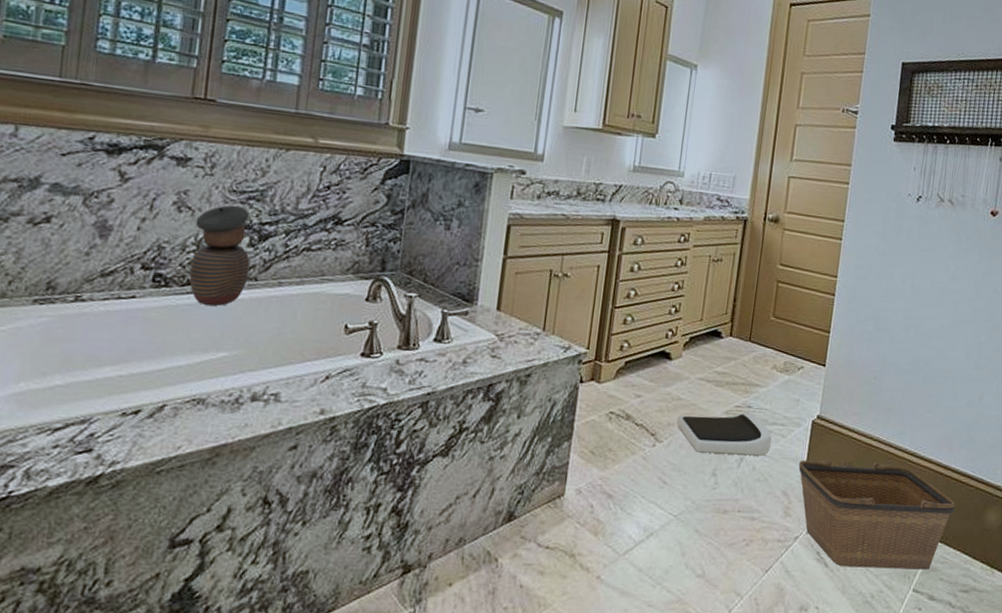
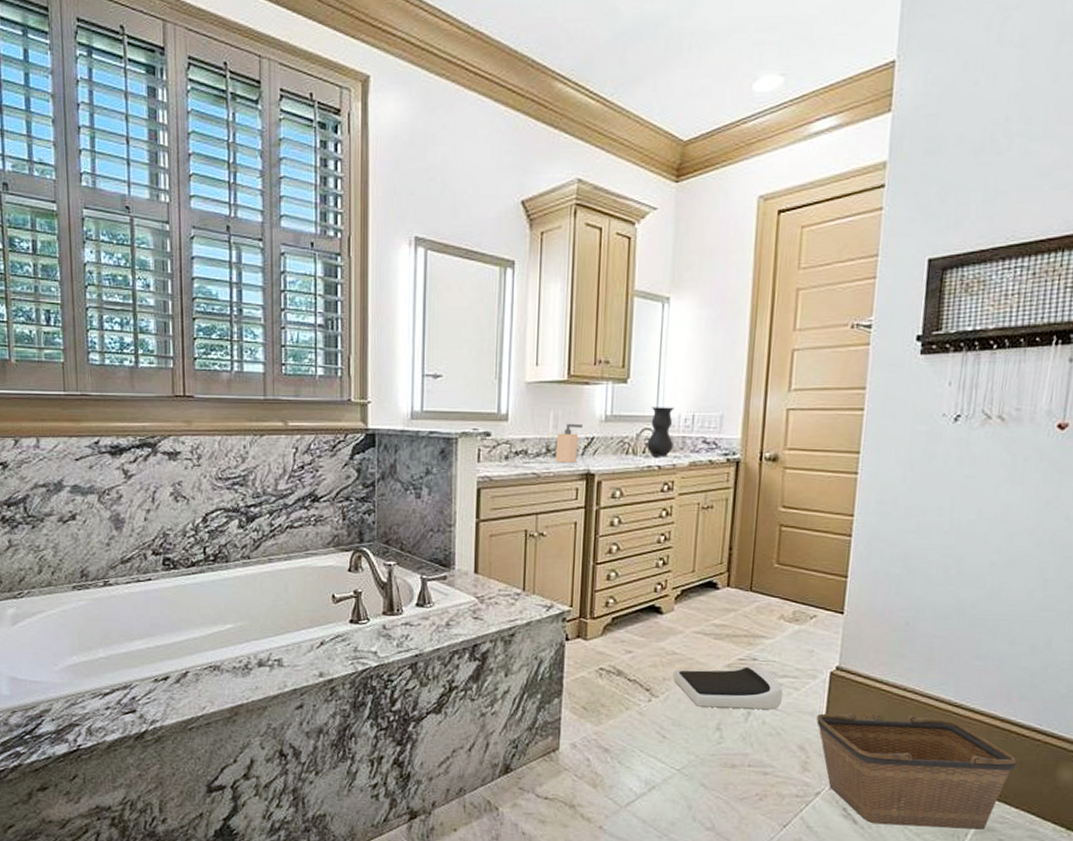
figurine: present [189,205,250,307] -> none [191,491,242,584]
soap dispenser: none [584,169,612,209] -> present [555,423,583,464]
vase: none [667,162,695,210] -> present [645,407,674,457]

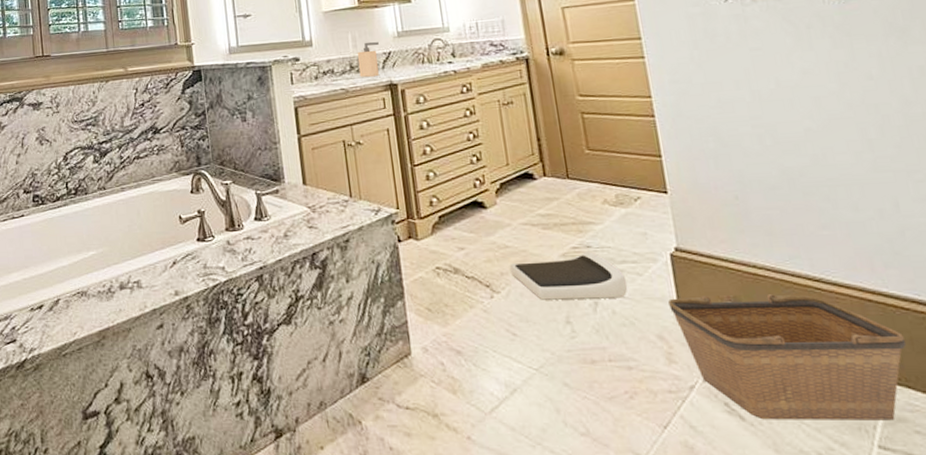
vase: present [645,407,674,457] -> none [437,18,464,63]

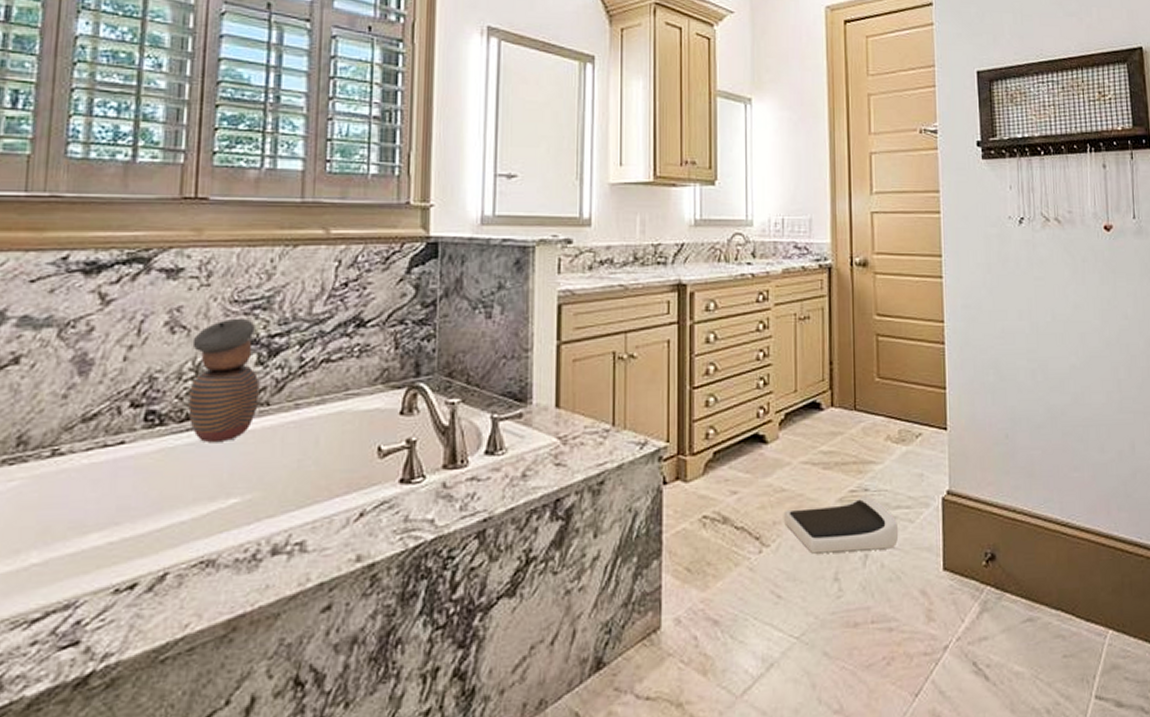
figurine: none [53,132,99,215] -> present [188,318,260,443]
soap dispenser: present [357,41,379,78] -> none [644,228,671,274]
bicycle basket: present [668,294,907,421] -> none [935,541,1127,678]

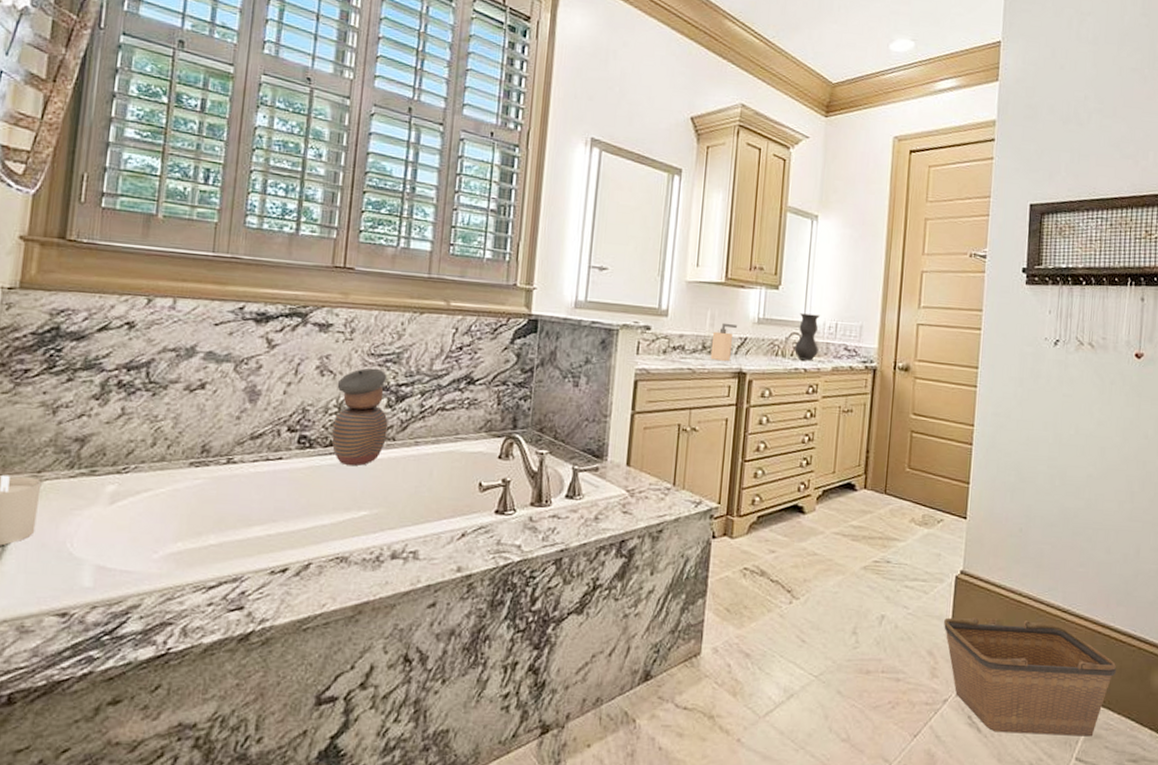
soap dispenser: none [644,228,671,274] -> present [710,322,737,362]
vase: none [737,210,765,264] -> present [793,313,820,361]
scale: present [783,495,899,554] -> none [813,566,914,614]
bicycle basket: none [935,541,1127,678] -> present [944,617,1117,737]

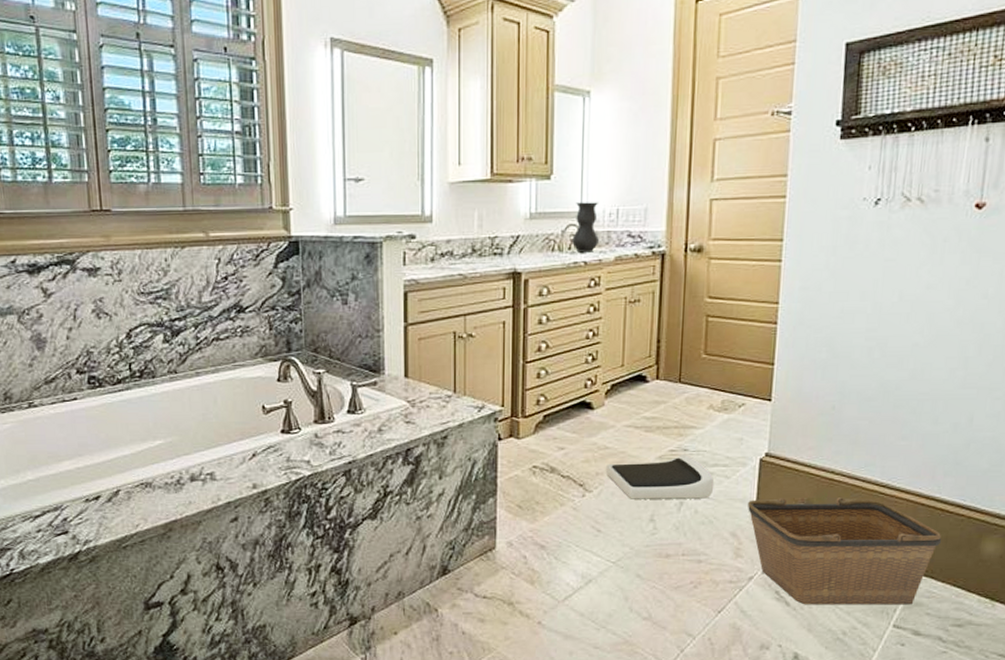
figurine: present [331,368,388,466] -> none [114,306,169,401]
soap dispenser: present [710,322,737,362] -> none [481,222,507,264]
scale: none [813,566,914,614] -> present [605,455,714,499]

